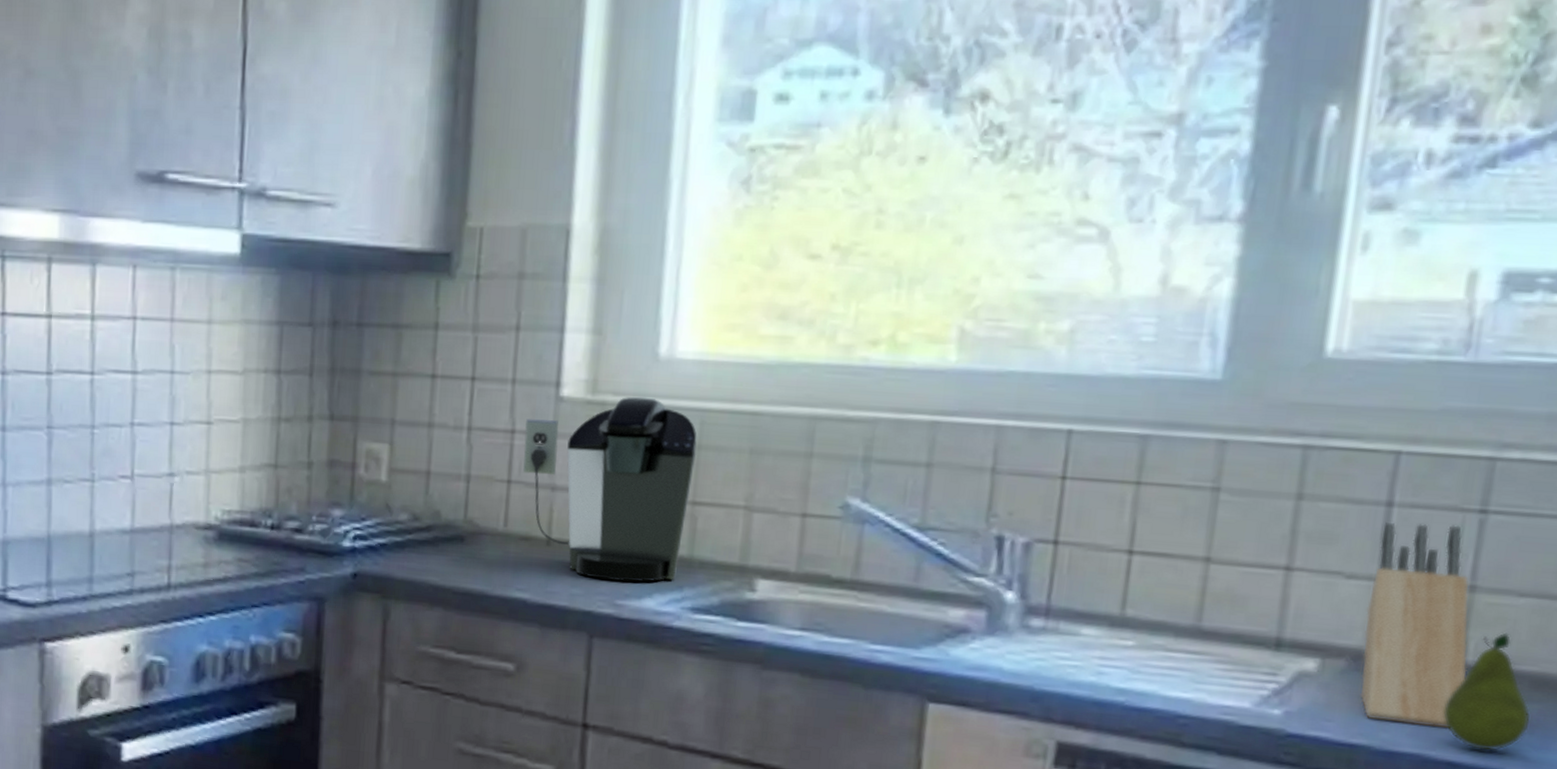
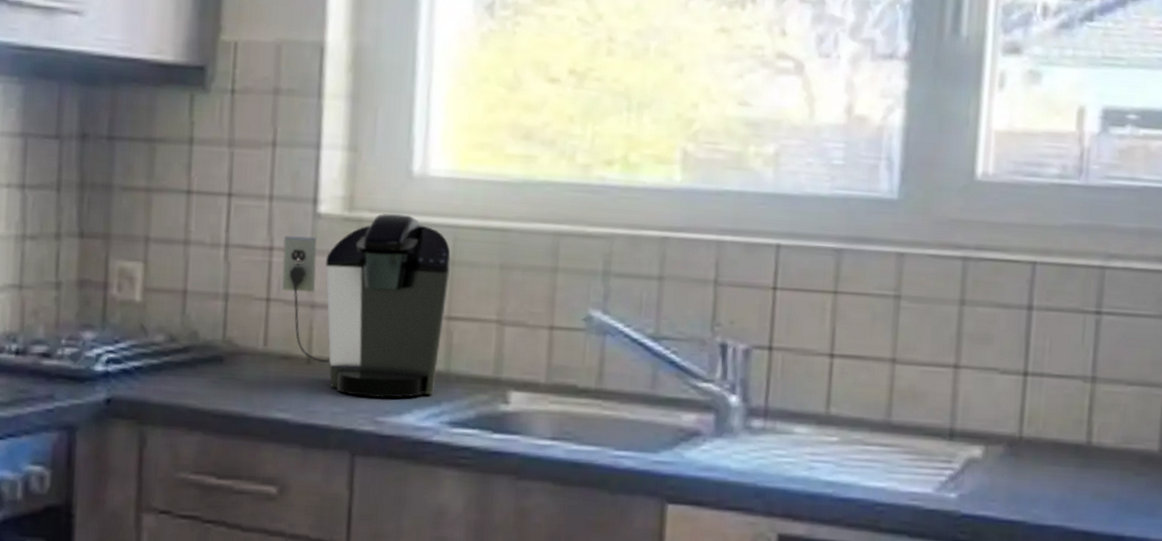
knife block: present [1360,521,1470,728] -> none [1015,323,1094,501]
fruit: present [1443,632,1530,751] -> none [1078,416,1140,520]

